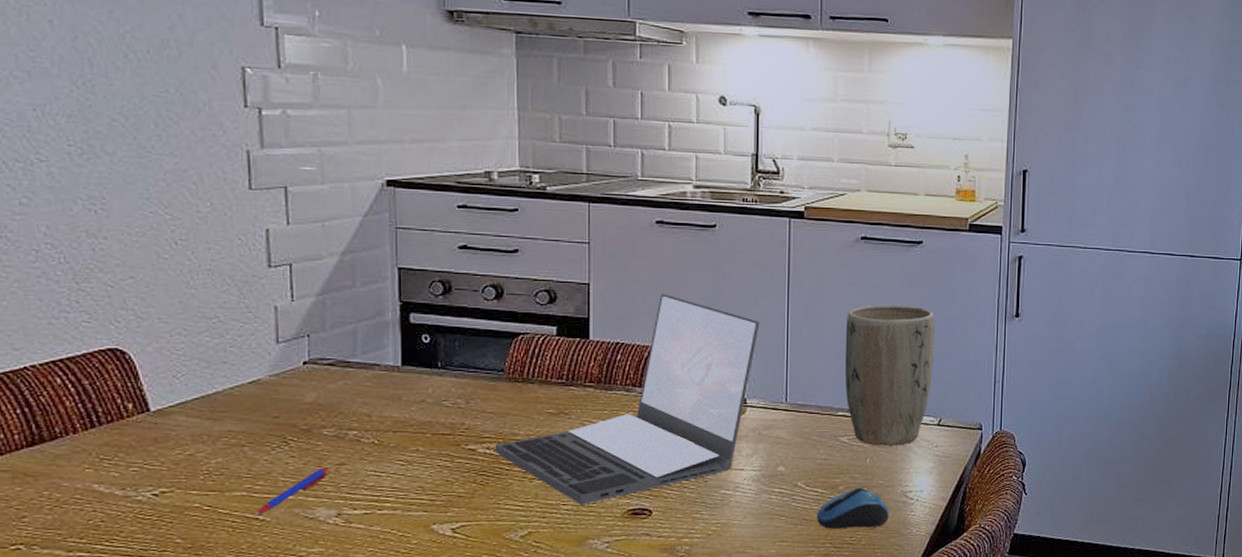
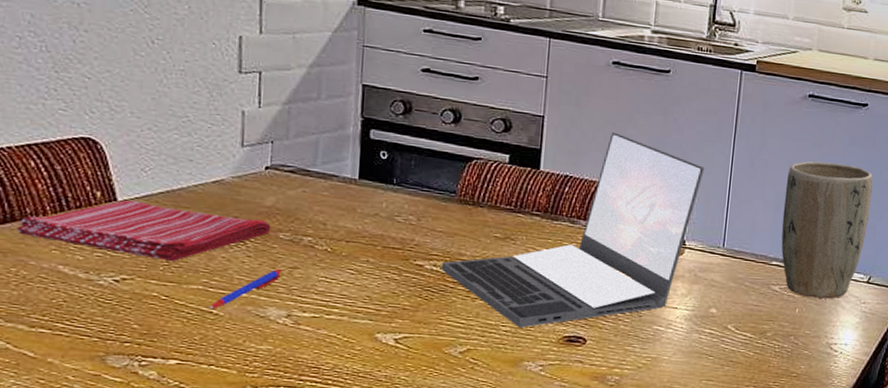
dish towel: none [46,409,314,470] -> present [16,199,271,262]
computer mouse: present [817,487,889,529] -> none [743,335,813,375]

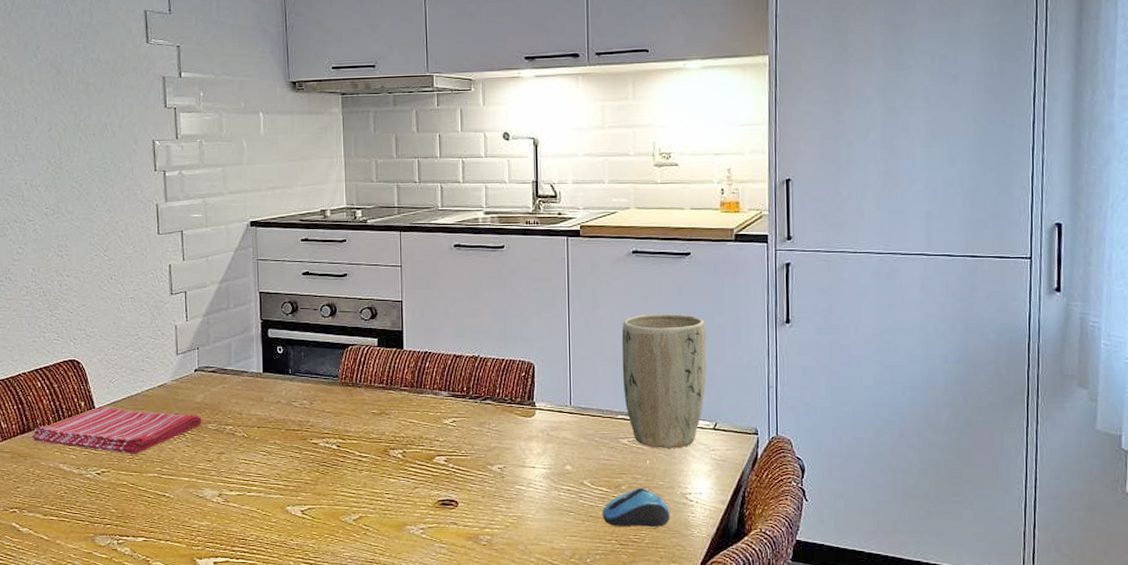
pen: present [209,269,283,309] -> none [163,455,213,492]
laptop: present [441,132,705,328] -> none [332,308,545,494]
computer mouse: none [743,335,813,375] -> present [603,487,670,527]

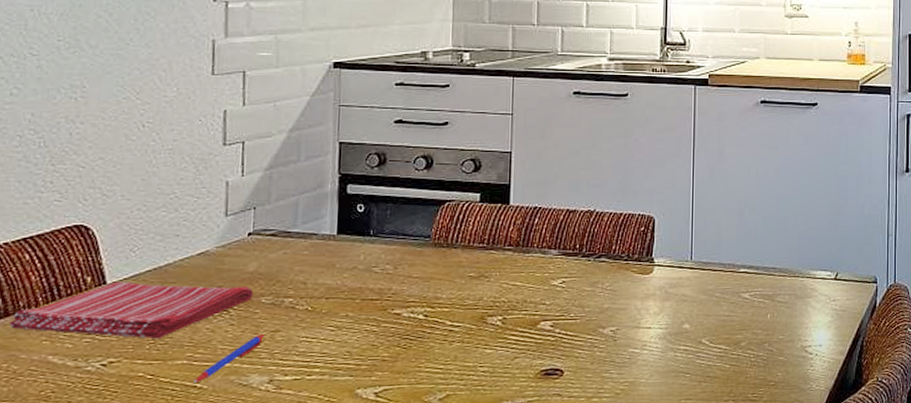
pen: none [163,455,213,492] -> present [193,334,265,383]
computer mouse: present [603,487,670,527] -> none [720,343,789,386]
plant pot: present [621,313,707,448] -> none [746,163,831,301]

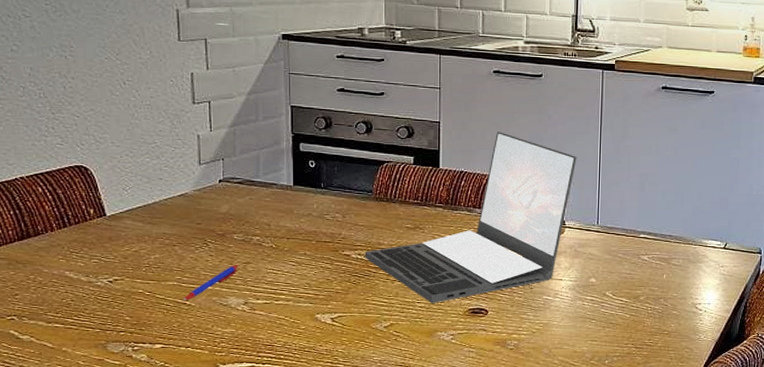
dish towel: present [9,281,254,339] -> none [32,214,227,264]
laptop: none [418,160,667,366] -> present [365,132,577,303]

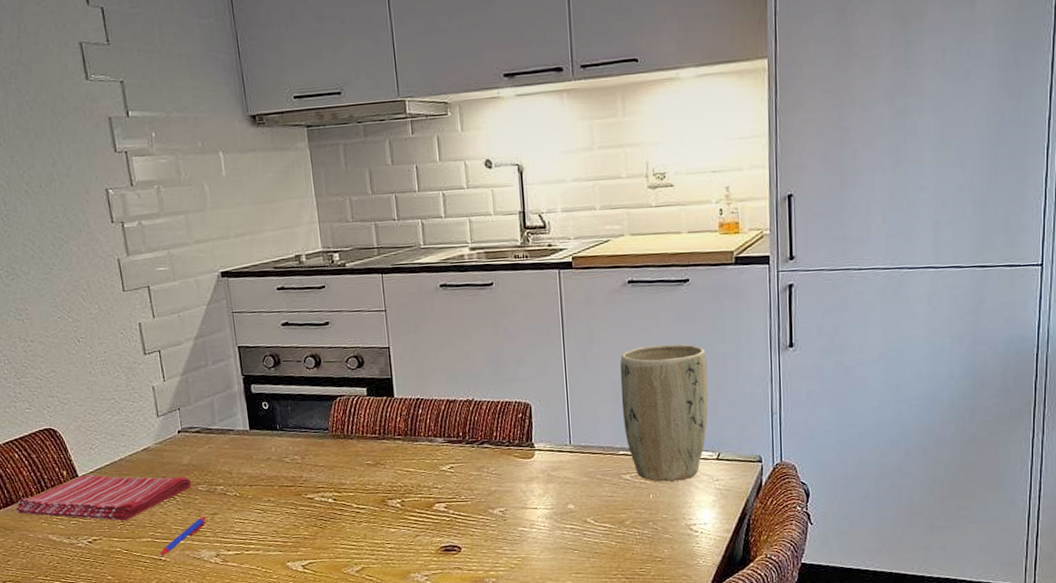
dish towel: none [32,214,227,264] -> present [16,474,192,521]
laptop: present [365,132,577,303] -> none [328,351,540,543]
plant pot: none [646,144,724,265] -> present [620,344,708,482]

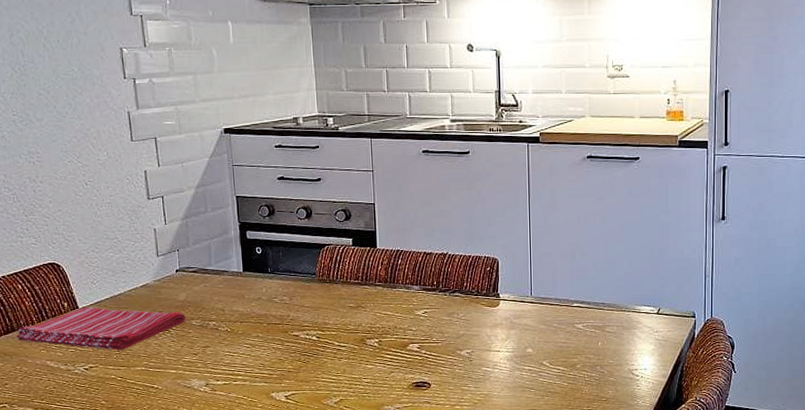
pen: present [159,517,207,556] -> none [151,349,198,384]
plant pot: present [620,344,708,482] -> none [577,212,653,332]

